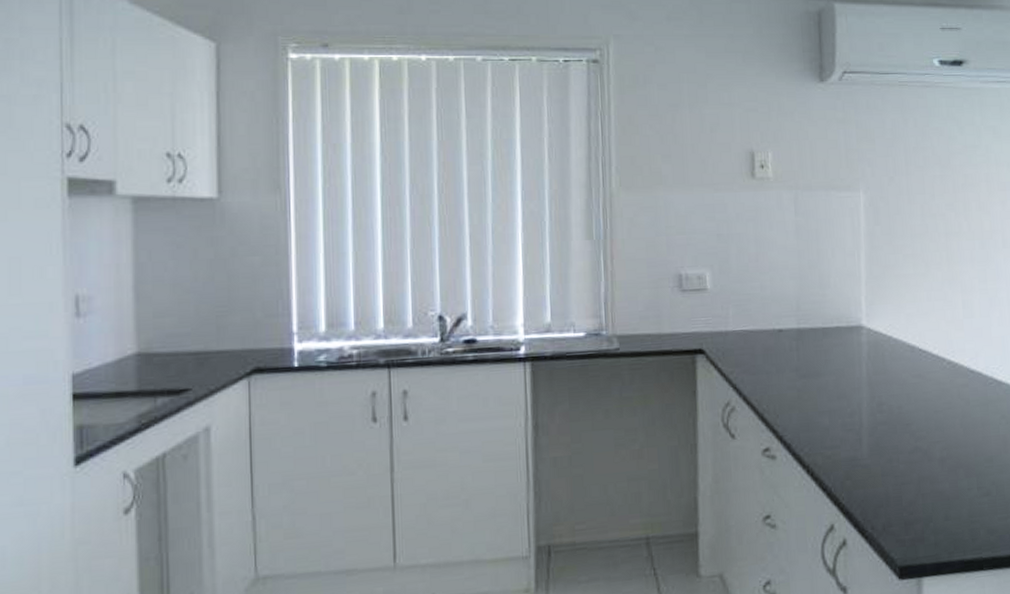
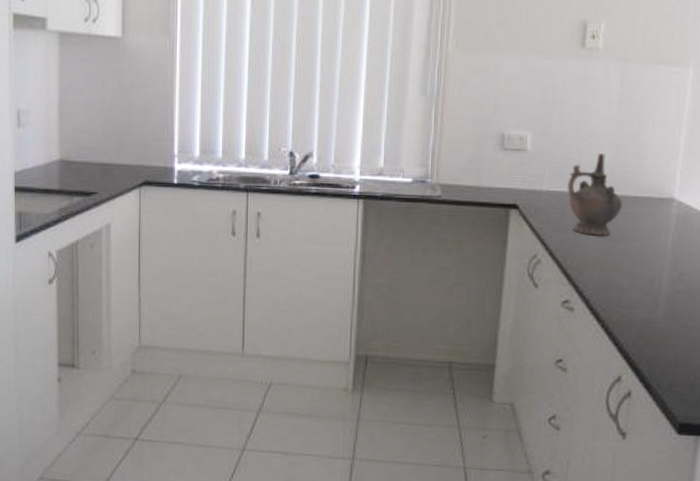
ceremonial vessel: none [753,286,812,374] -> present [567,153,622,236]

